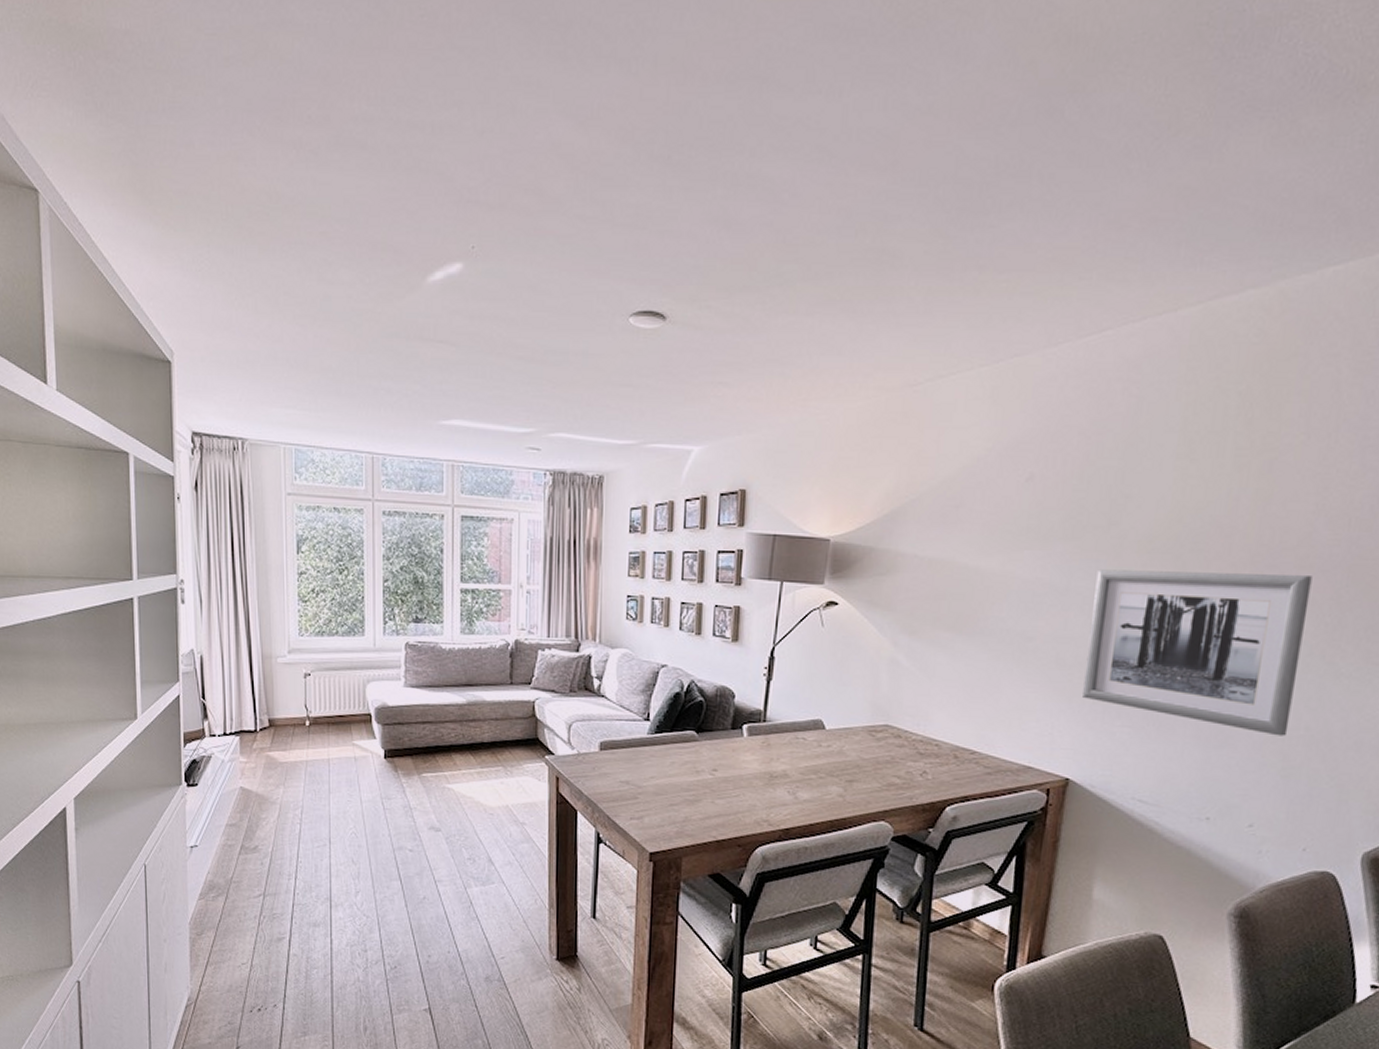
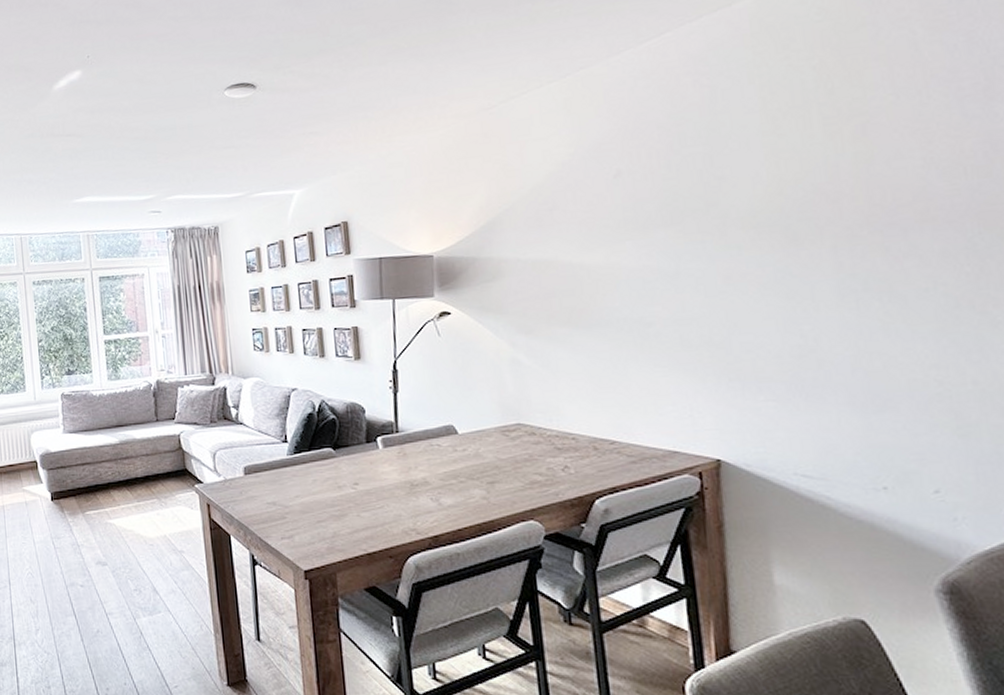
wall art: present [1083,569,1313,736] -> none [705,228,954,394]

